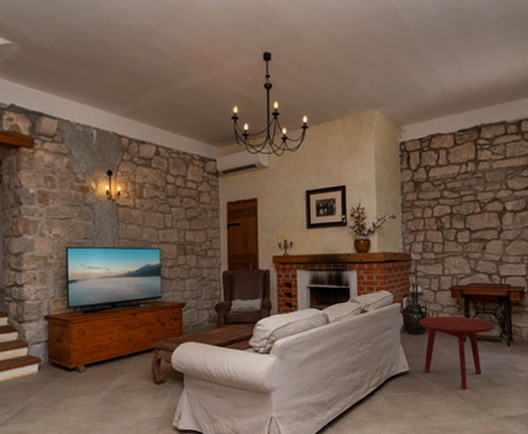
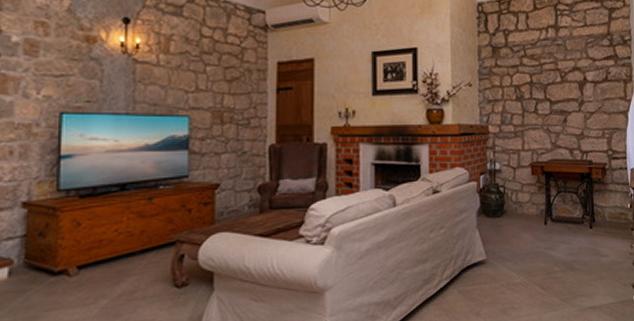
side table: present [419,316,494,389] -> none [497,195,576,278]

